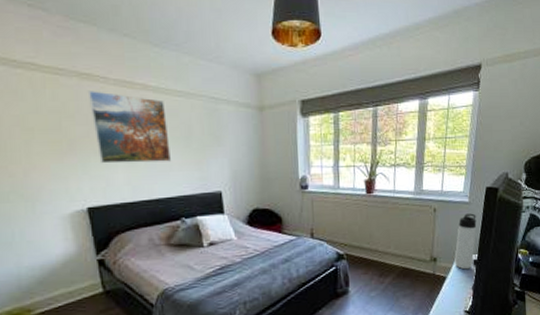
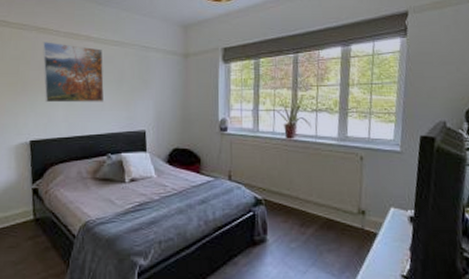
thermos bottle: present [454,213,477,270] -> none [386,164,412,227]

